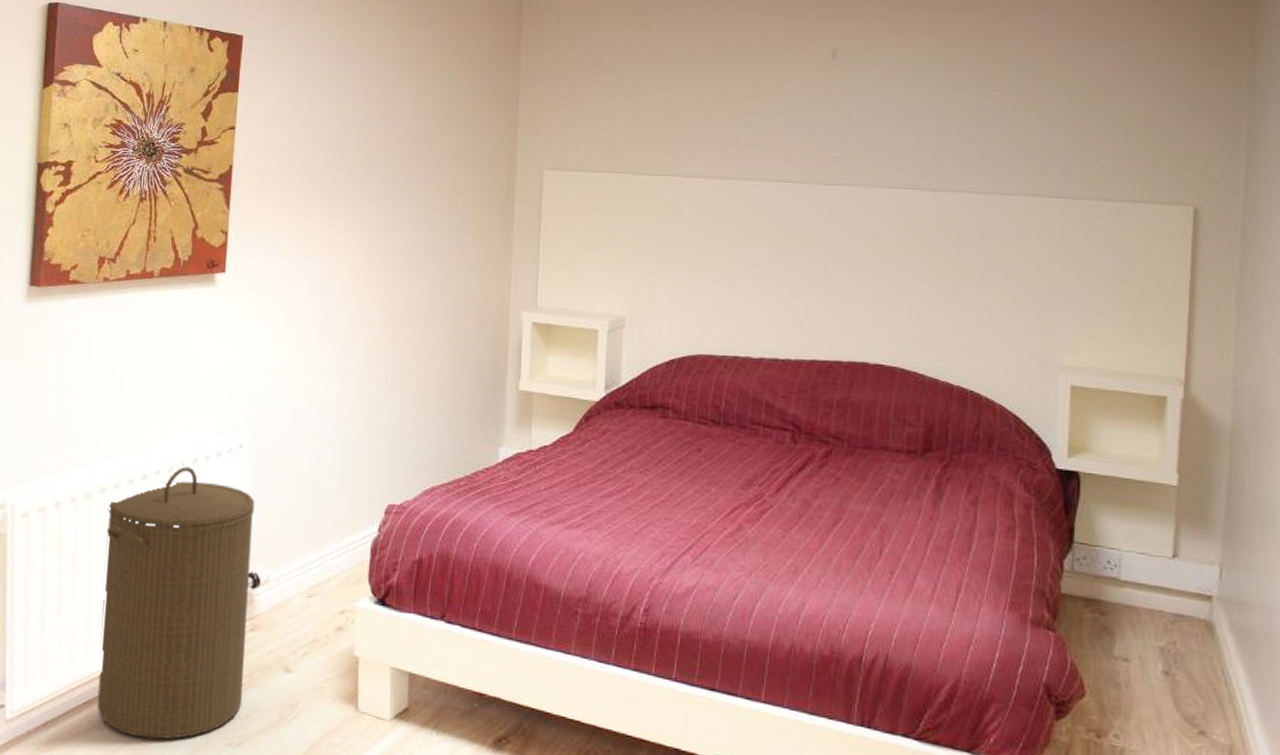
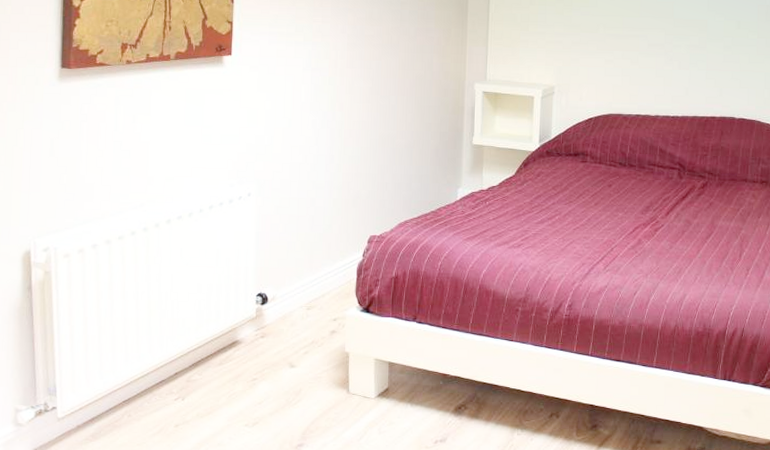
laundry hamper: present [97,466,255,740] -> none [135,212,262,425]

